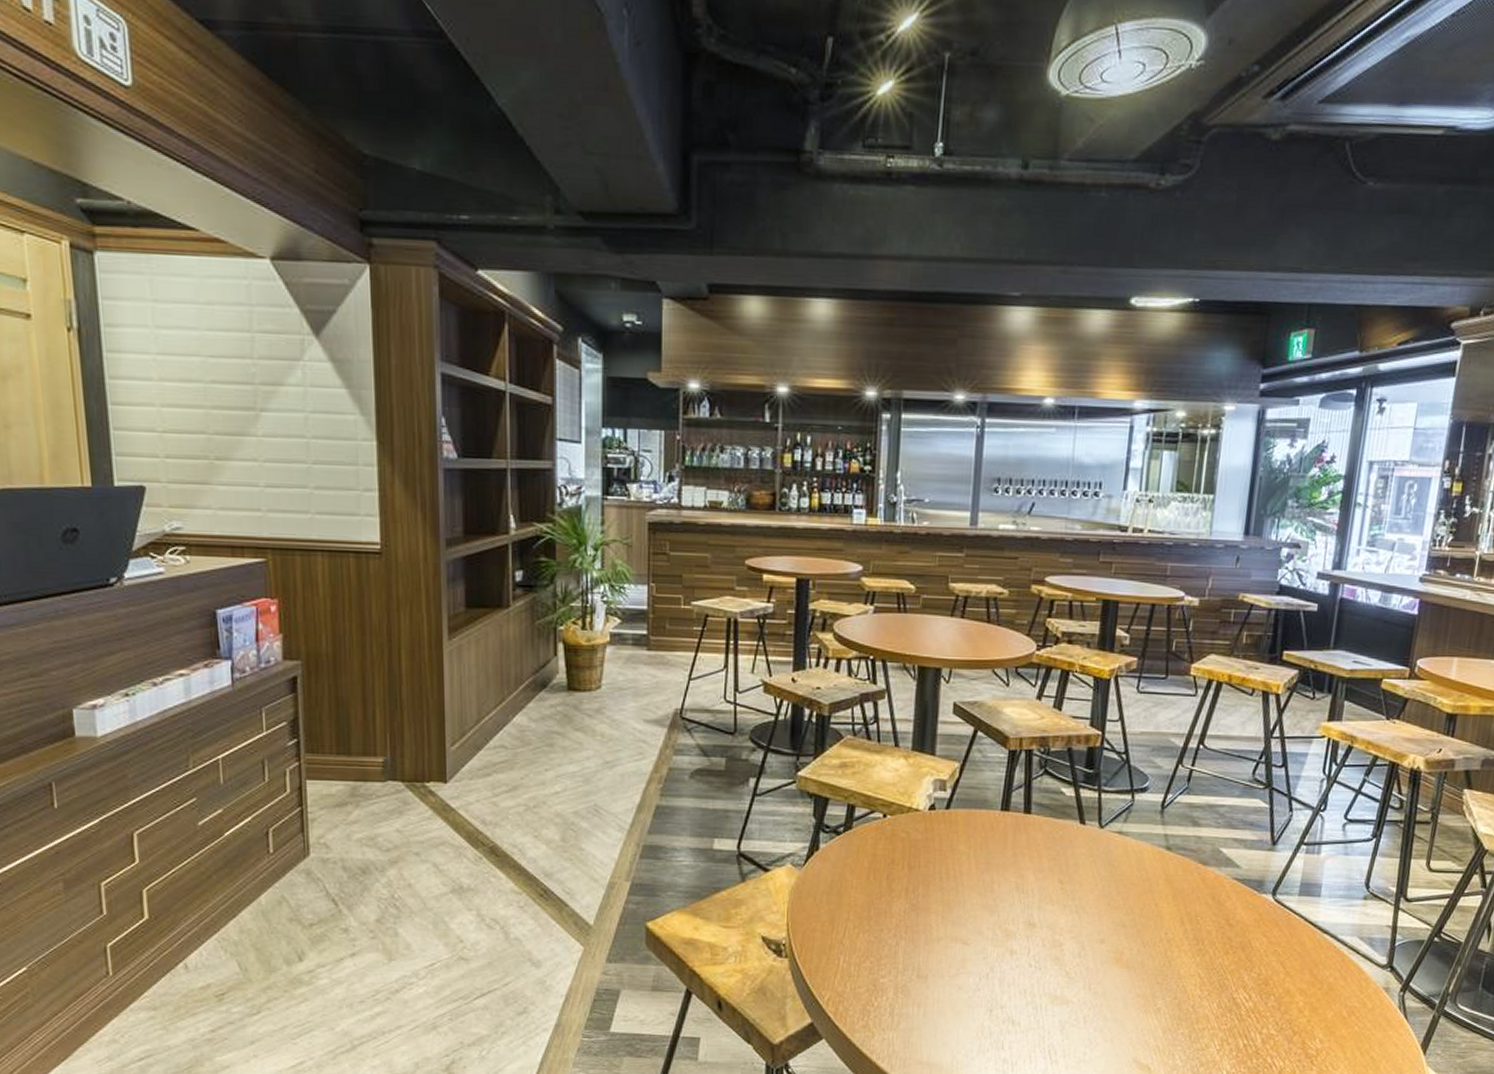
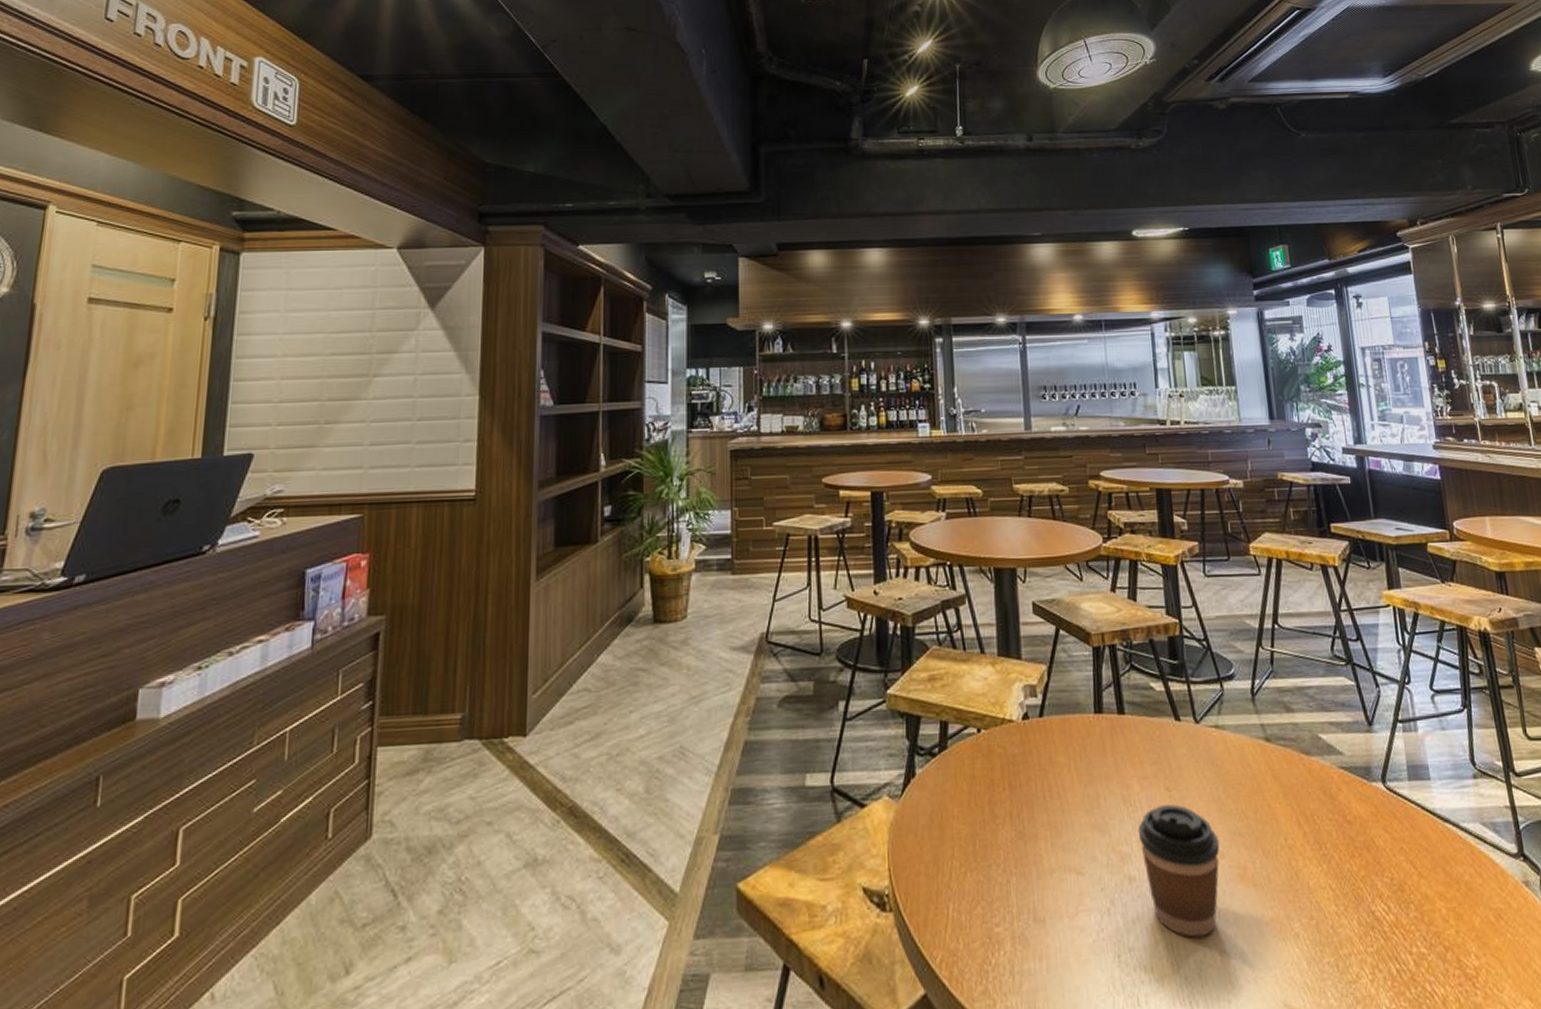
coffee cup: none [1026,895,1103,1003] -> present [1138,804,1220,938]

